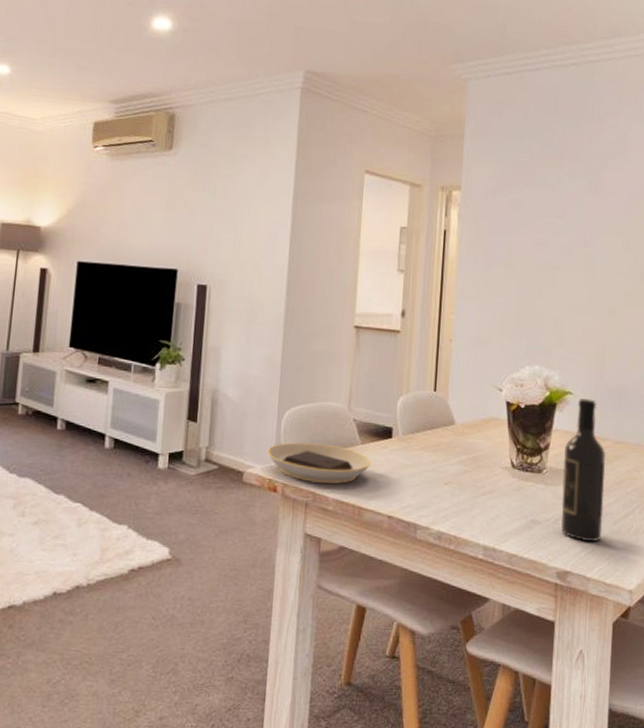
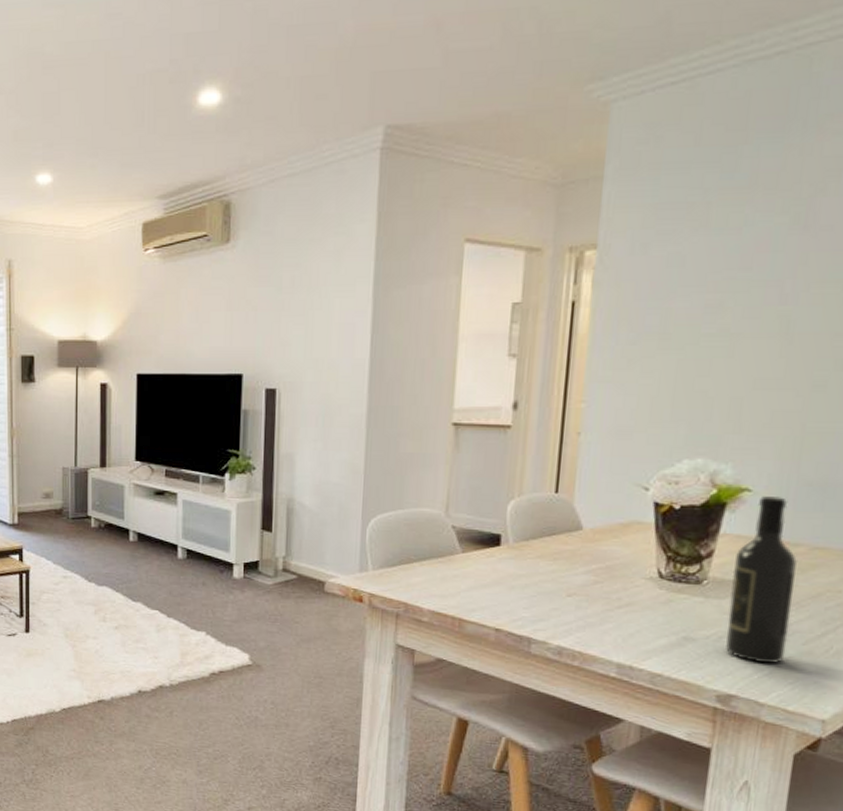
plate: present [266,442,372,485] -> none [350,551,475,595]

